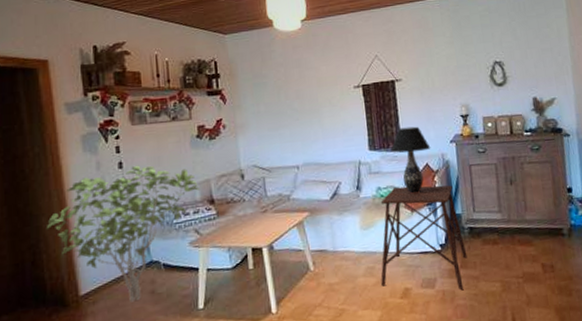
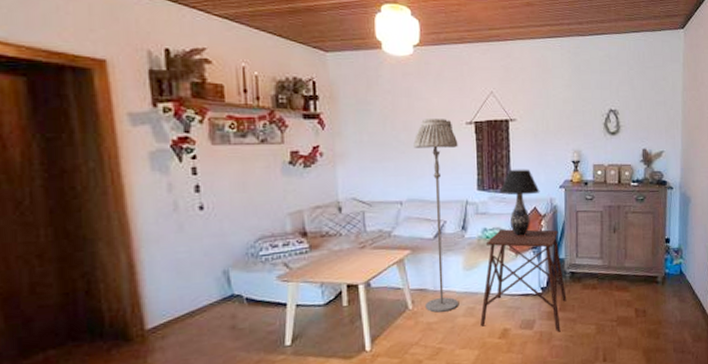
shrub: present [46,165,200,302] -> none [103,190,291,338]
floor lamp: none [306,85,358,273] -> present [413,119,458,313]

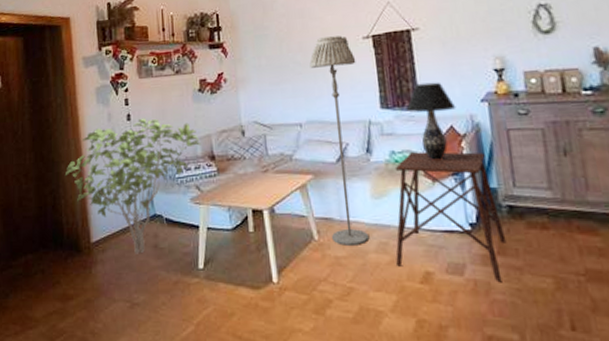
shrub: none [103,190,291,338] -> present [64,118,201,254]

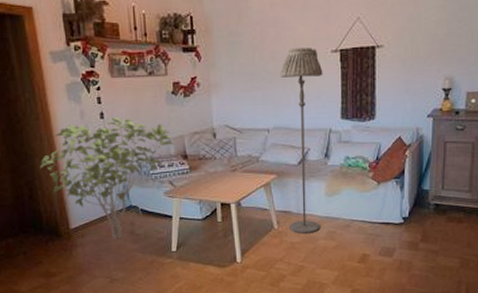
side table: present [394,151,507,281] -> none [341,158,429,261]
table lamp: present [406,82,456,162] -> none [363,97,406,167]

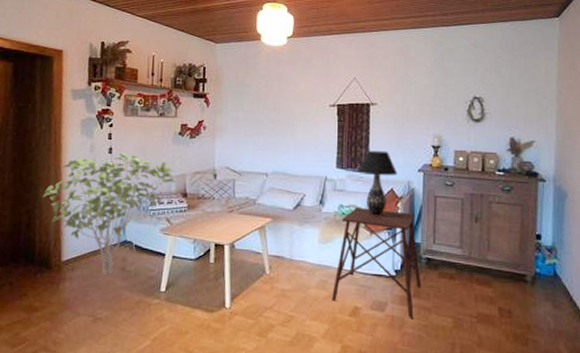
floor lamp: present [280,48,323,234] -> none [281,101,321,281]
side table: none [341,158,429,261] -> present [332,207,422,318]
table lamp: none [363,97,406,167] -> present [357,150,398,217]

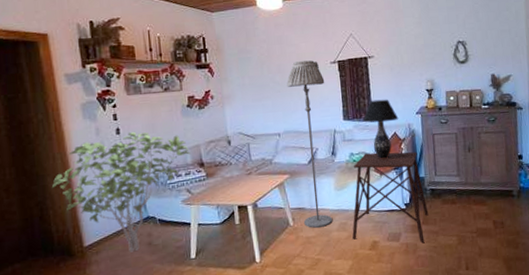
floor lamp: none [281,101,321,281] -> present [287,60,332,228]

